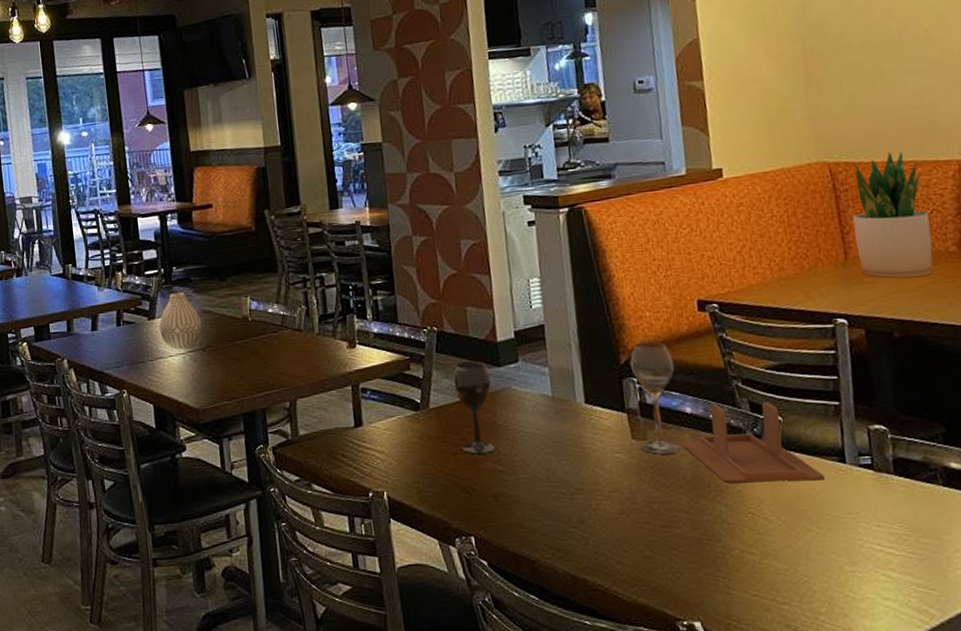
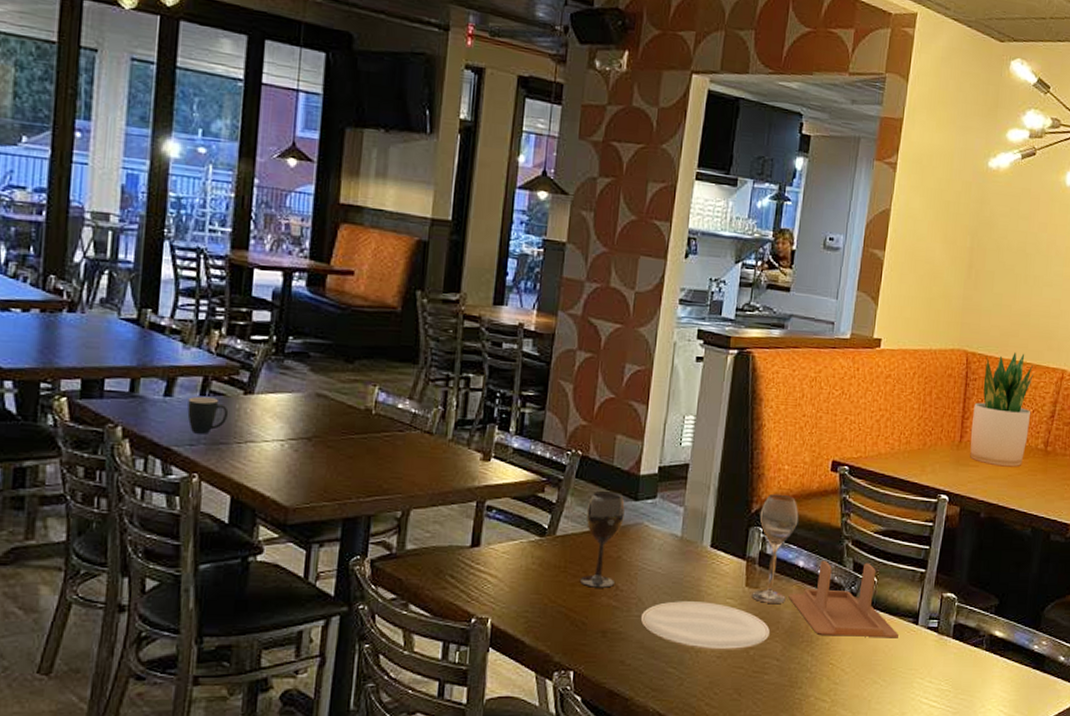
mug: none [109,326,140,357] -> present [187,397,229,434]
vase: present [159,292,203,350] -> none [256,366,314,435]
plate: none [529,458,671,507] -> present [640,601,770,650]

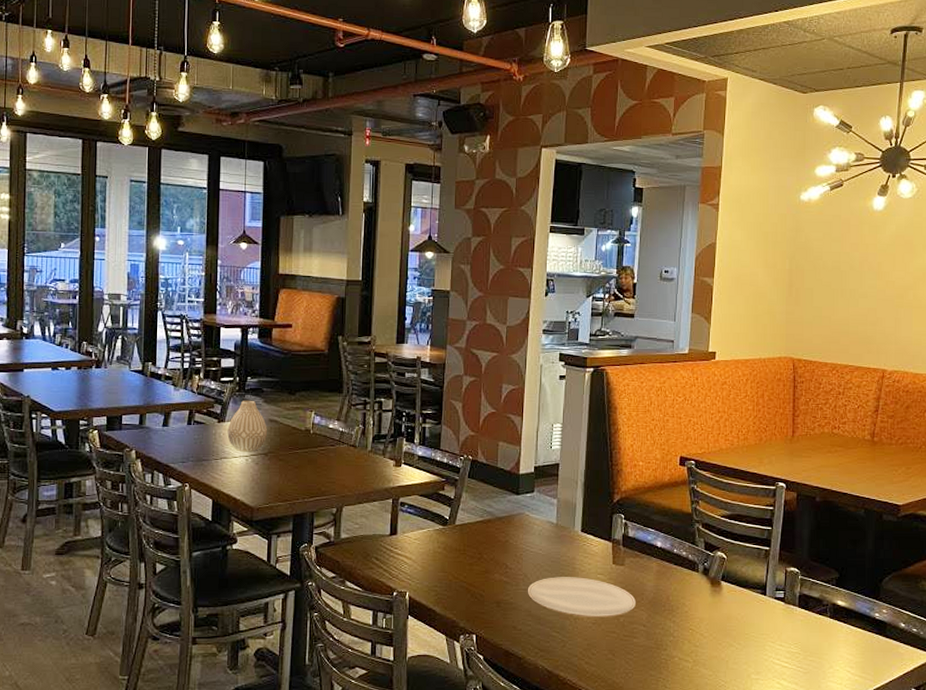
mug: present [187,397,229,434] -> none [179,426,208,454]
vase: none [256,366,314,435] -> present [227,400,268,452]
wine glass: present [580,490,625,588] -> none [477,487,509,567]
wineglass: present [752,493,799,605] -> none [618,486,654,579]
napkin holder: present [788,560,899,638] -> none [650,541,749,607]
planter: present [970,352,1035,467] -> none [801,357,857,457]

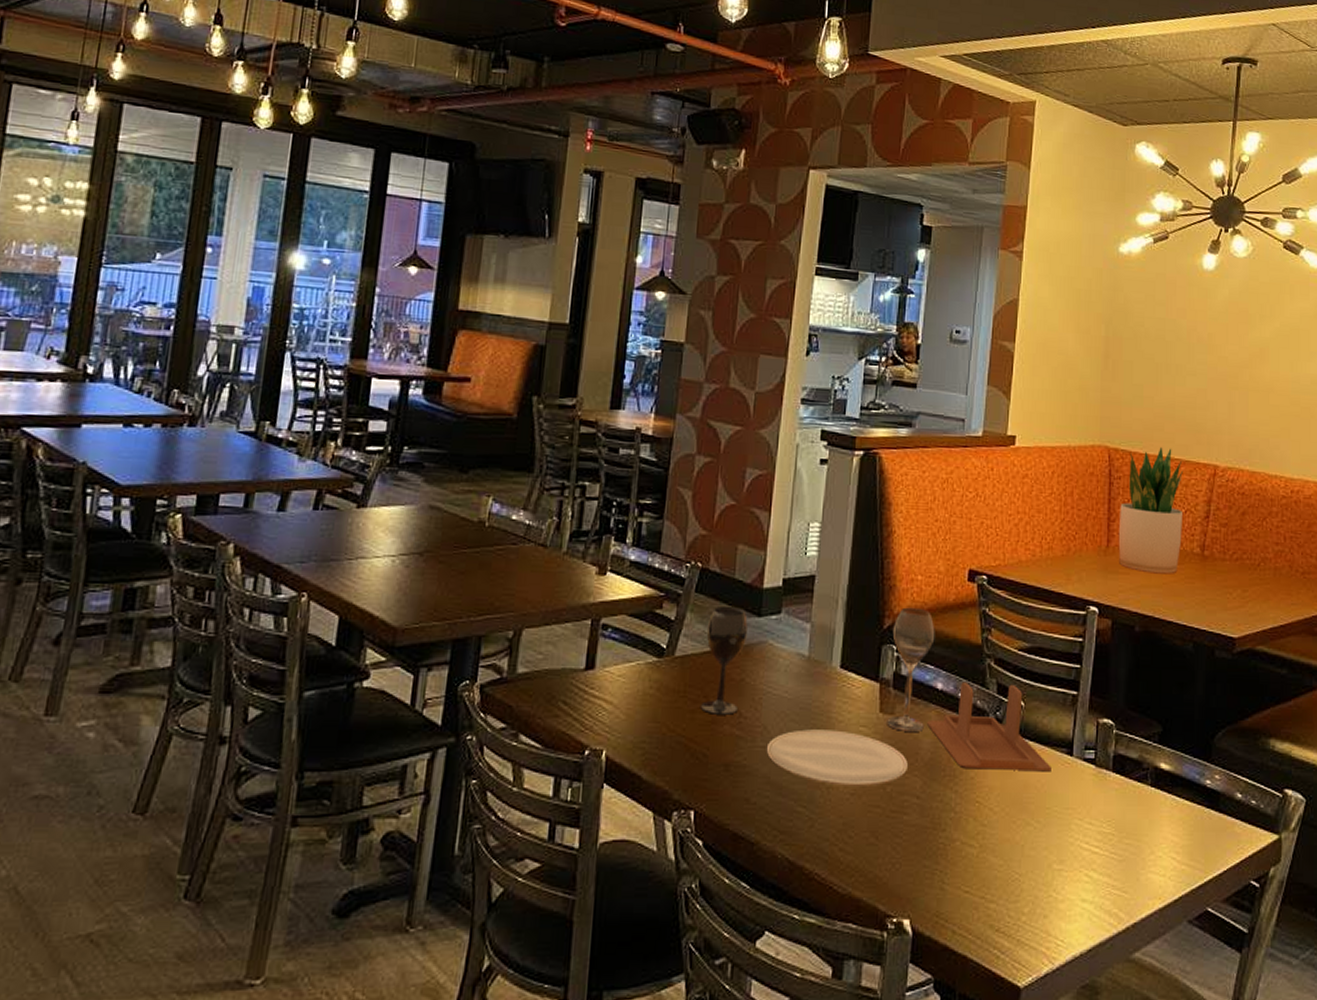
vase: present [227,400,268,452] -> none [368,478,426,551]
wine glass: none [477,487,509,567] -> present [701,605,748,715]
wineglass: none [618,486,654,579] -> present [887,607,935,733]
napkin holder: none [650,541,749,607] -> present [927,681,1051,772]
planter: none [801,357,857,457] -> present [1118,447,1184,574]

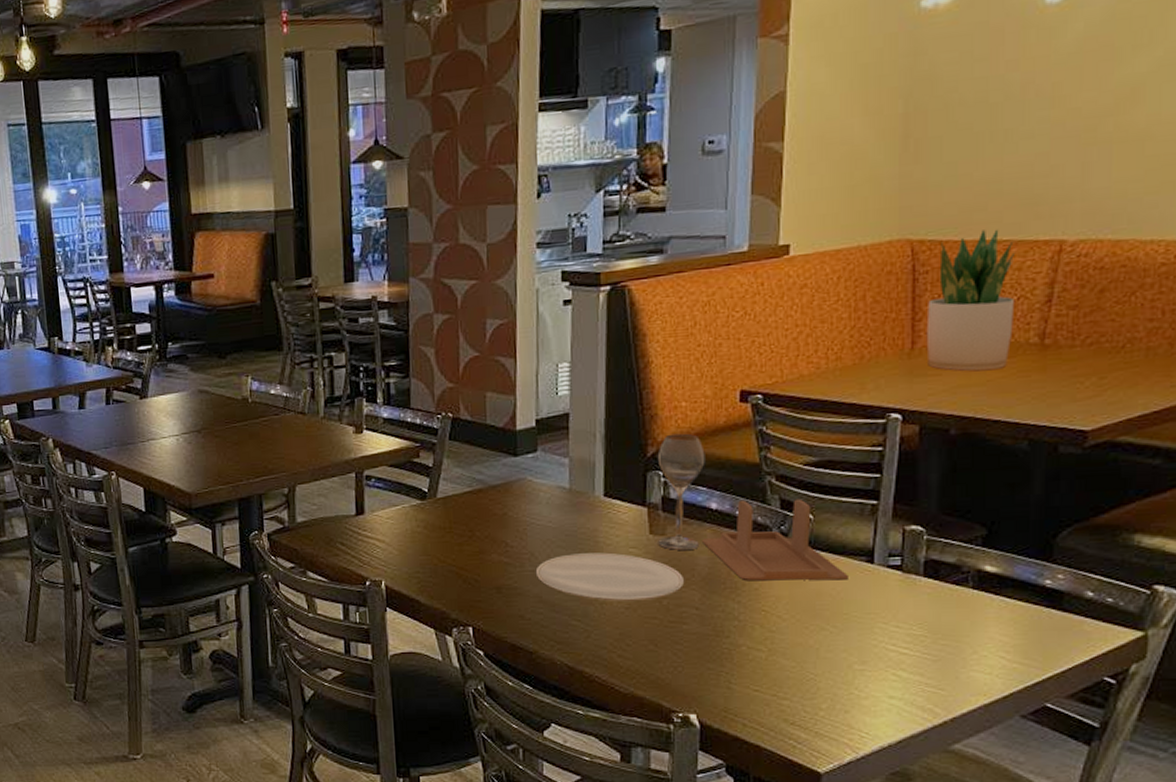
wine glass: present [701,605,748,715] -> none [464,449,505,546]

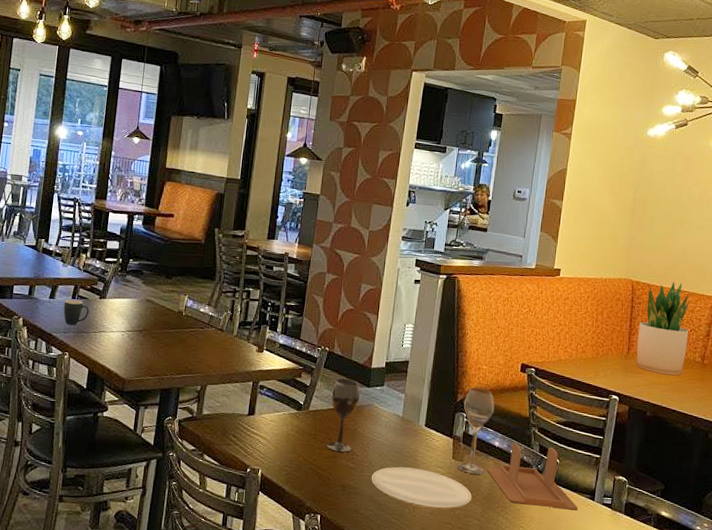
mug: none [97,405,131,438] -> present [63,299,90,325]
wine glass: none [464,449,505,546] -> present [326,378,360,453]

